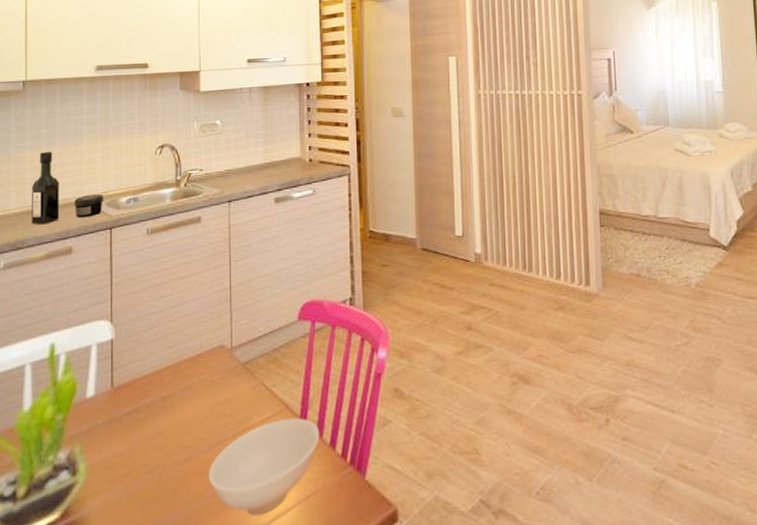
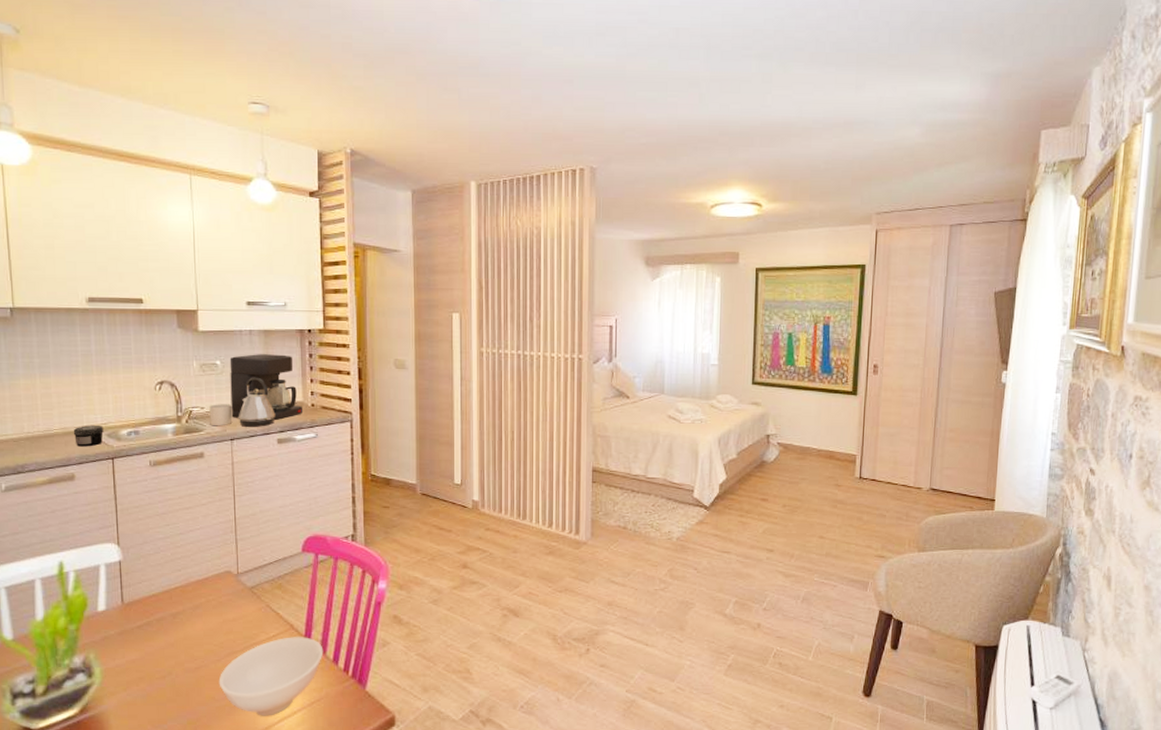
bottle: present [31,151,59,225] -> none [28,380,58,451]
cup: none [208,164,232,189] -> present [209,404,234,426]
coffee maker: none [229,110,301,179] -> present [229,354,303,420]
kettle: none [236,134,273,187] -> present [238,377,276,427]

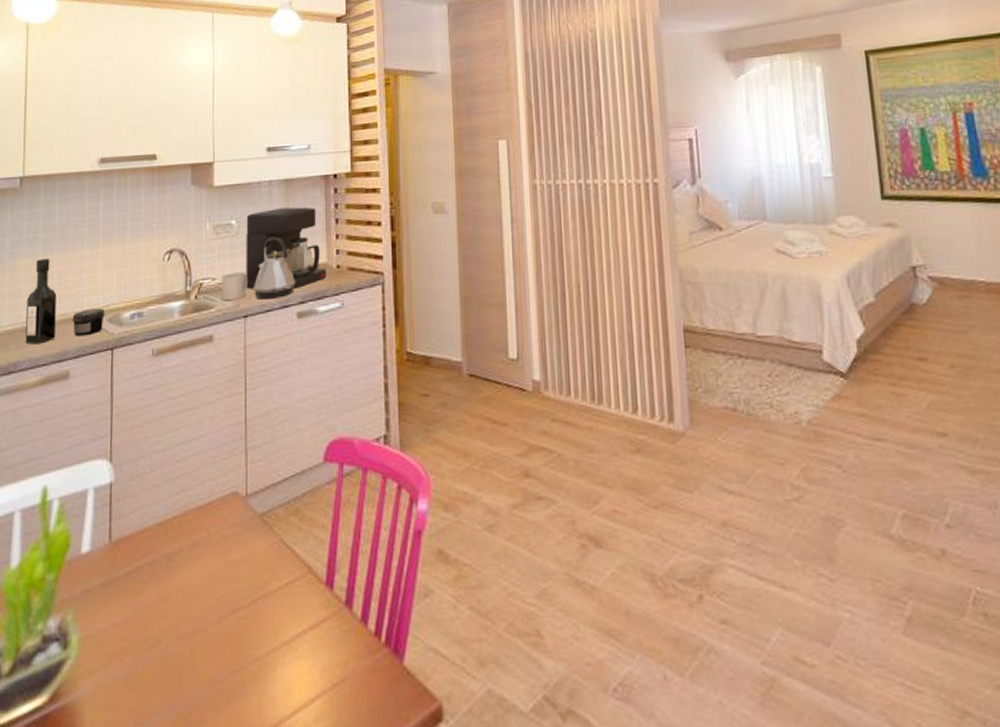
bottle: none [28,380,58,451] -> present [25,257,57,345]
bowl: present [218,636,324,716] -> none [218,583,349,706]

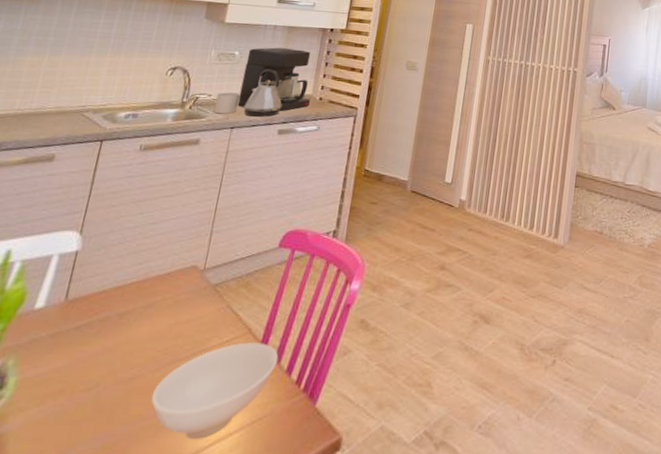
bottle: present [25,257,57,345] -> none [15,58,57,130]
jar: present [72,309,105,336] -> none [66,106,102,128]
bowl: none [218,583,349,706] -> present [151,341,279,439]

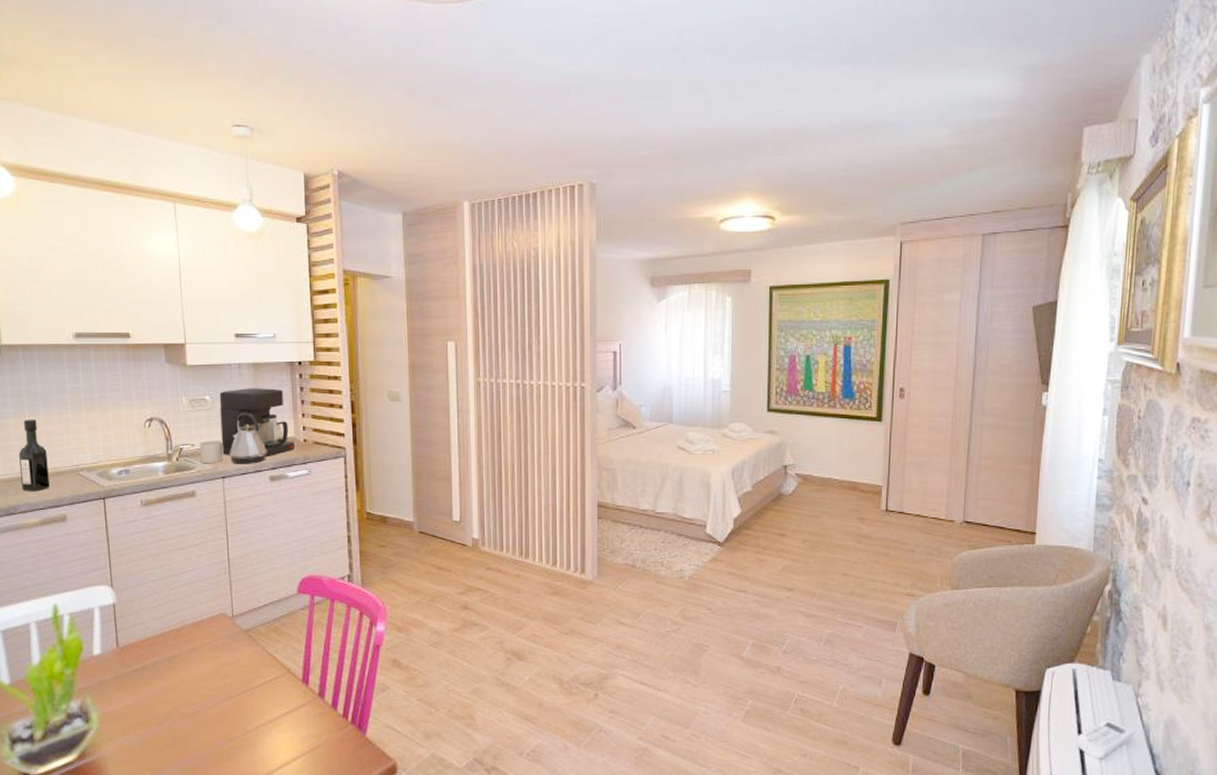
bottle: none [15,58,57,130] -> present [19,418,50,492]
bowl: present [151,341,279,439] -> none [216,680,322,763]

